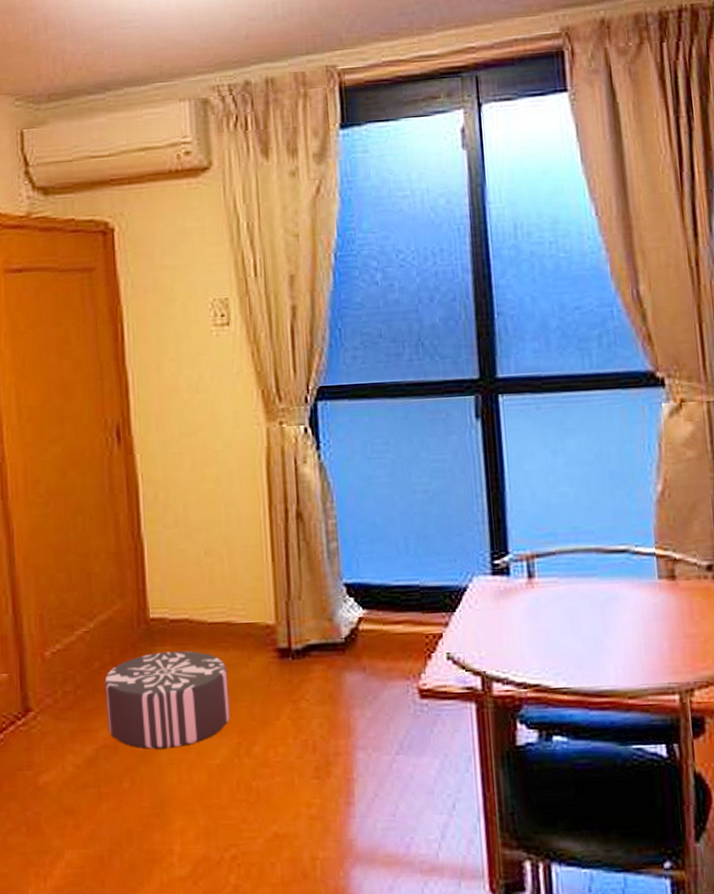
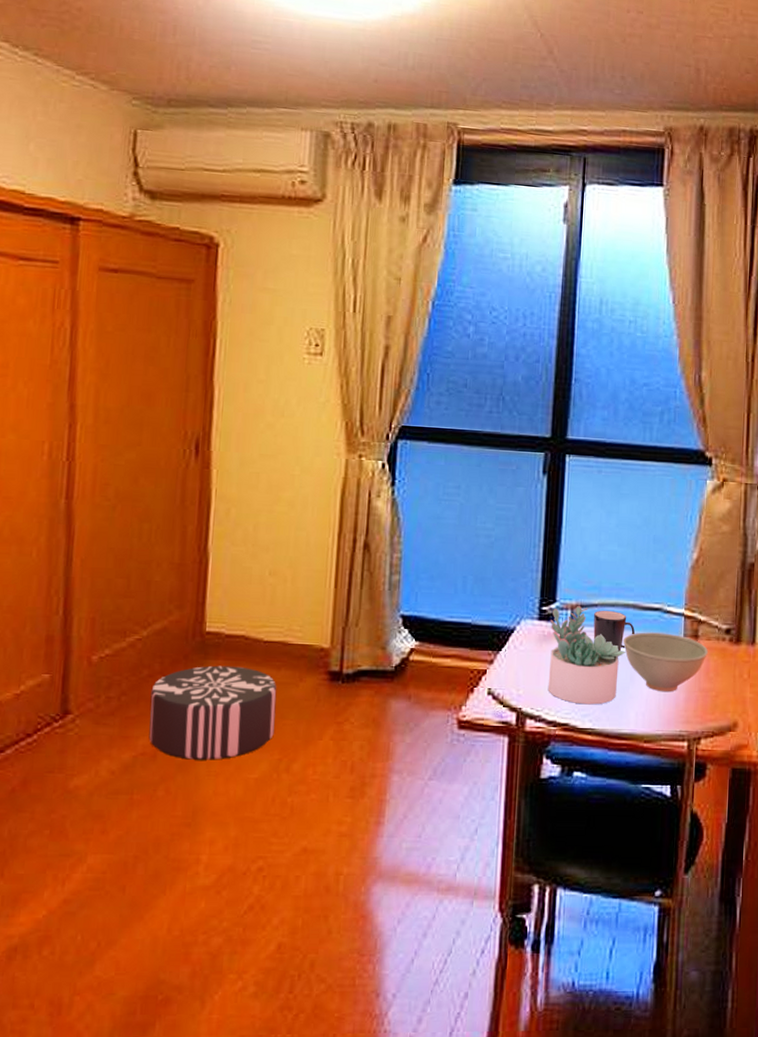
succulent plant: none [504,555,595,662] -> present [547,605,627,705]
mug: none [553,557,601,602] -> present [593,610,635,652]
bowl: none [588,576,690,642] -> present [622,632,709,693]

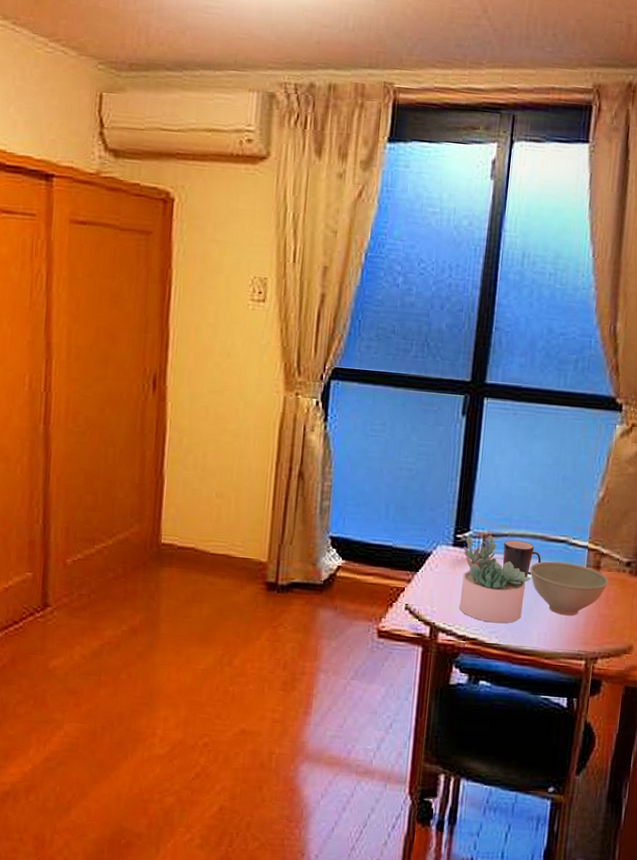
pouf: present [148,665,277,760] -> none [113,572,222,652]

